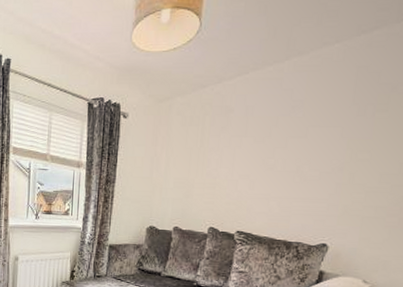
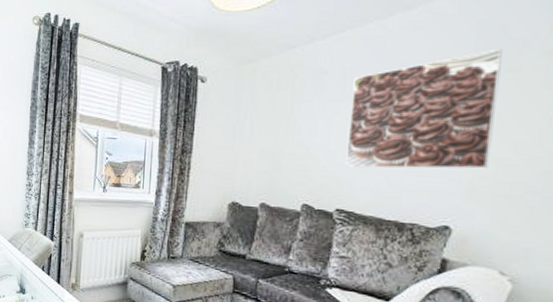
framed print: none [245,91,375,196] -> present [345,48,502,169]

